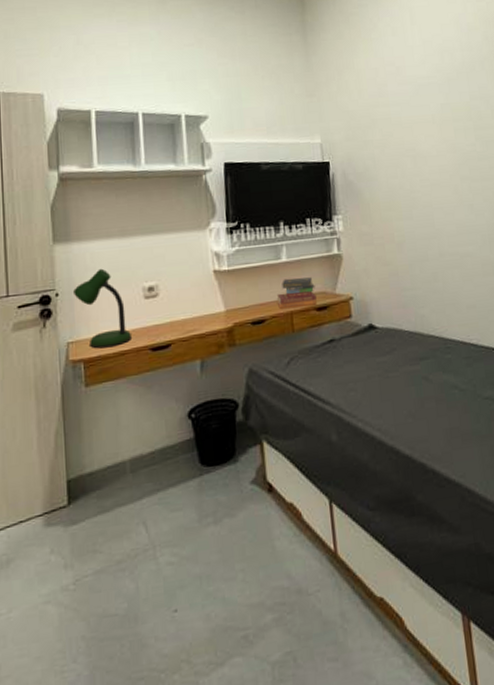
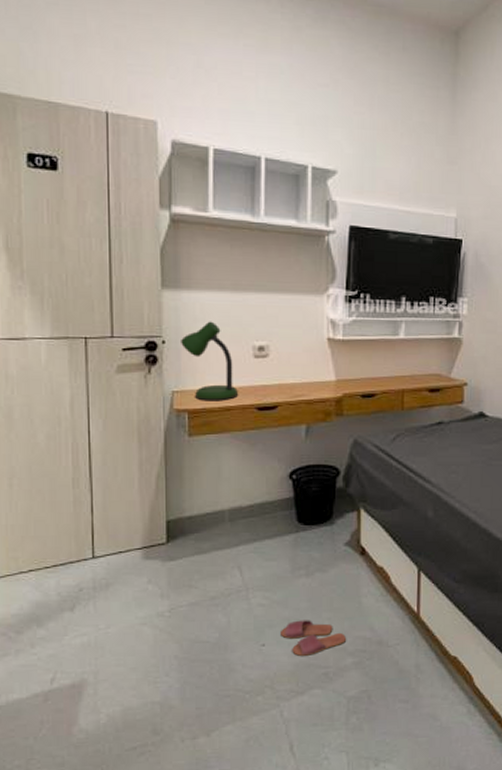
slippers: none [193,574,263,619] -> present [281,620,346,656]
books: present [277,277,317,310] -> none [390,356,430,387]

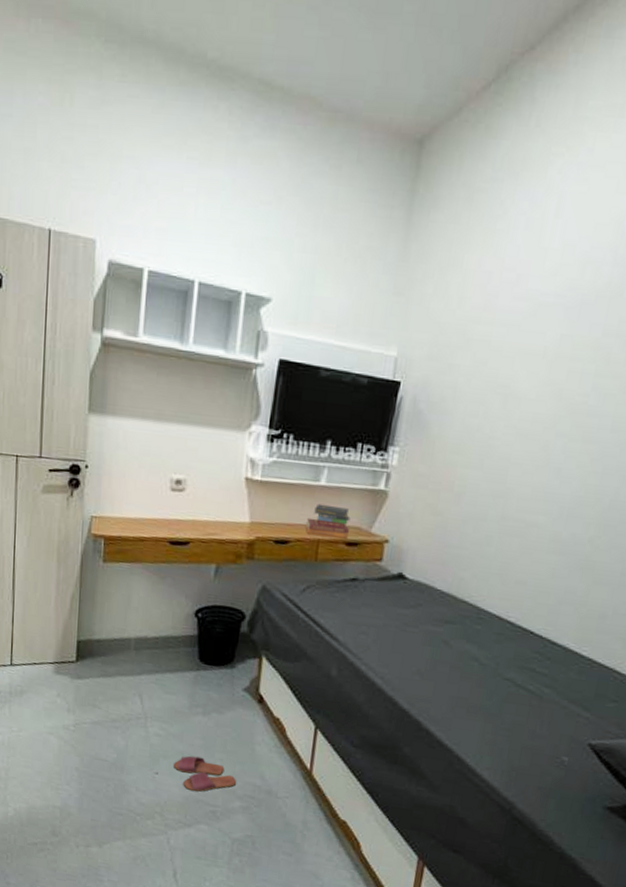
desk lamp: present [181,321,238,402] -> none [103,449,153,532]
books: none [390,356,430,387] -> present [306,503,350,540]

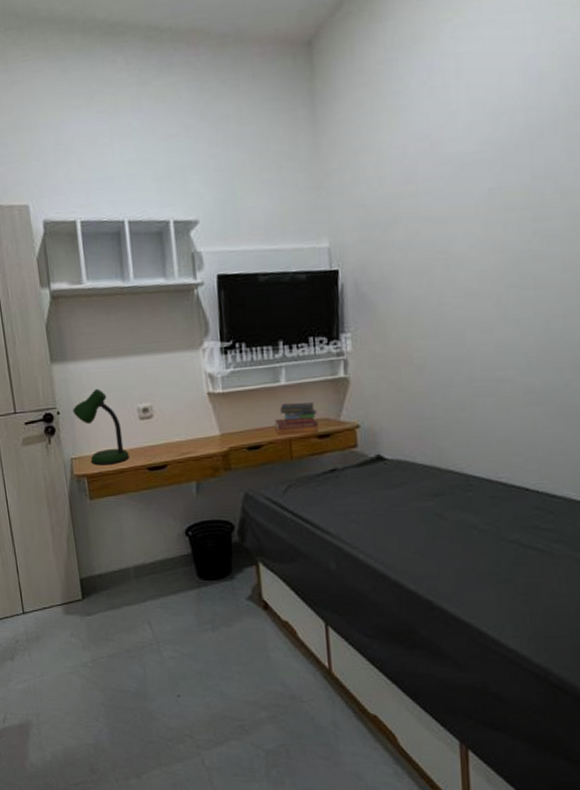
desk lamp: none [103,449,153,532] -> present [73,388,129,466]
slippers: present [174,755,236,792] -> none [194,673,258,708]

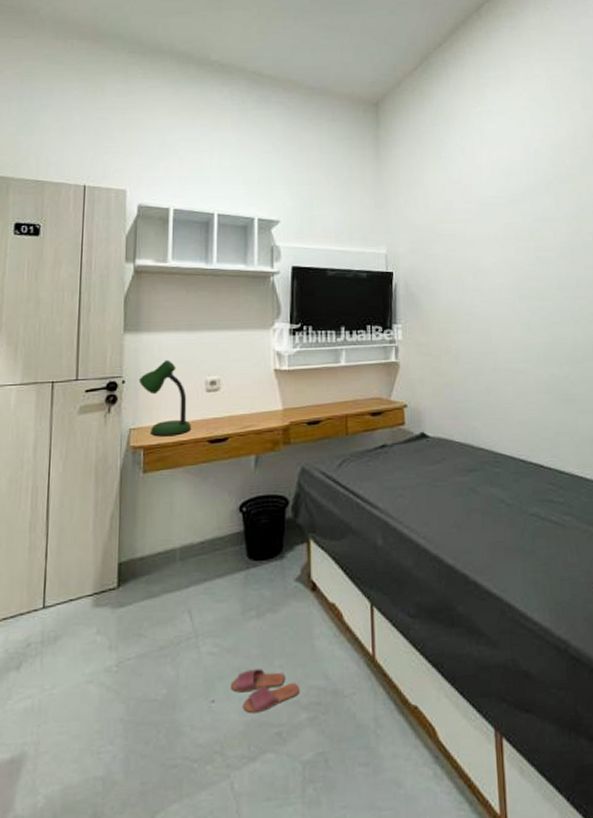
slippers: none [194,673,258,708] -> present [231,668,299,713]
books: present [275,402,319,436] -> none [334,382,372,412]

